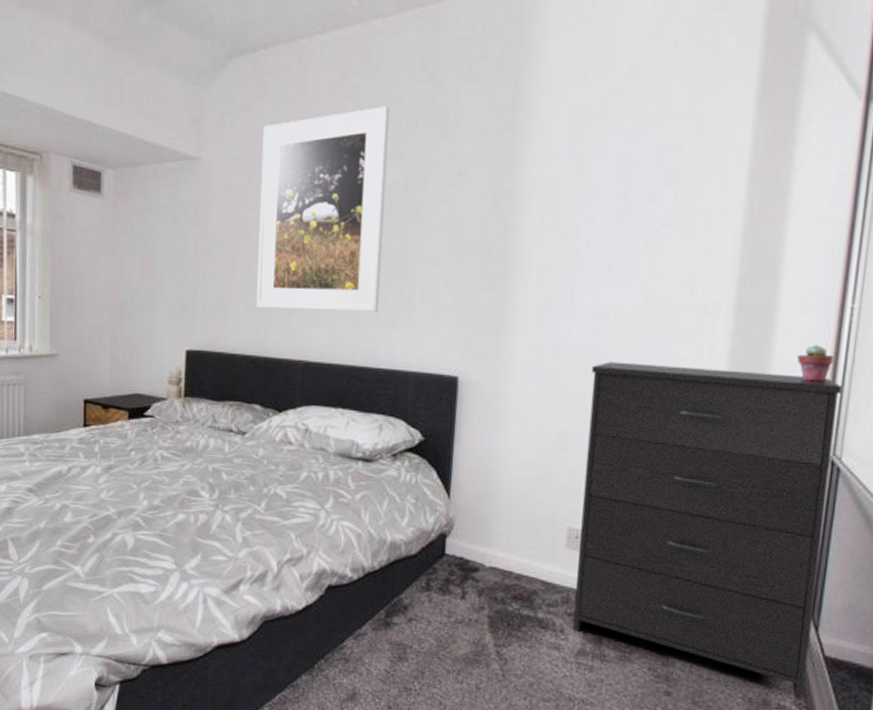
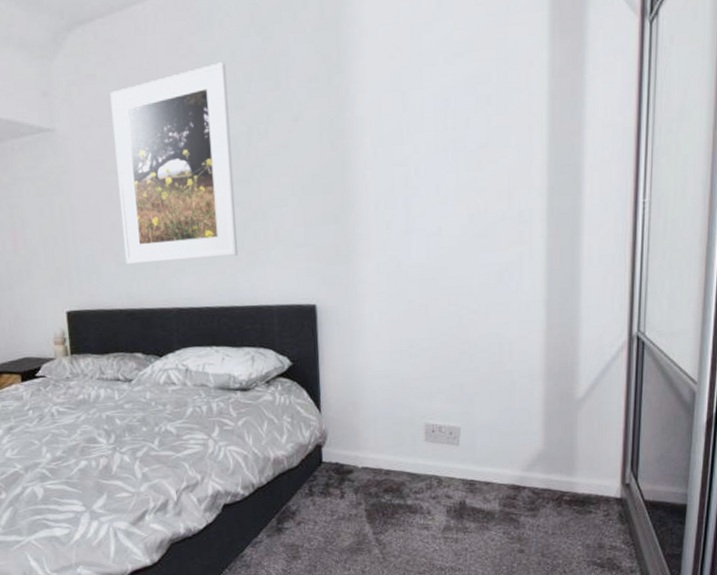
dresser: present [572,361,843,701] -> none [431,266,642,540]
potted succulent: present [797,345,834,383] -> none [603,238,632,271]

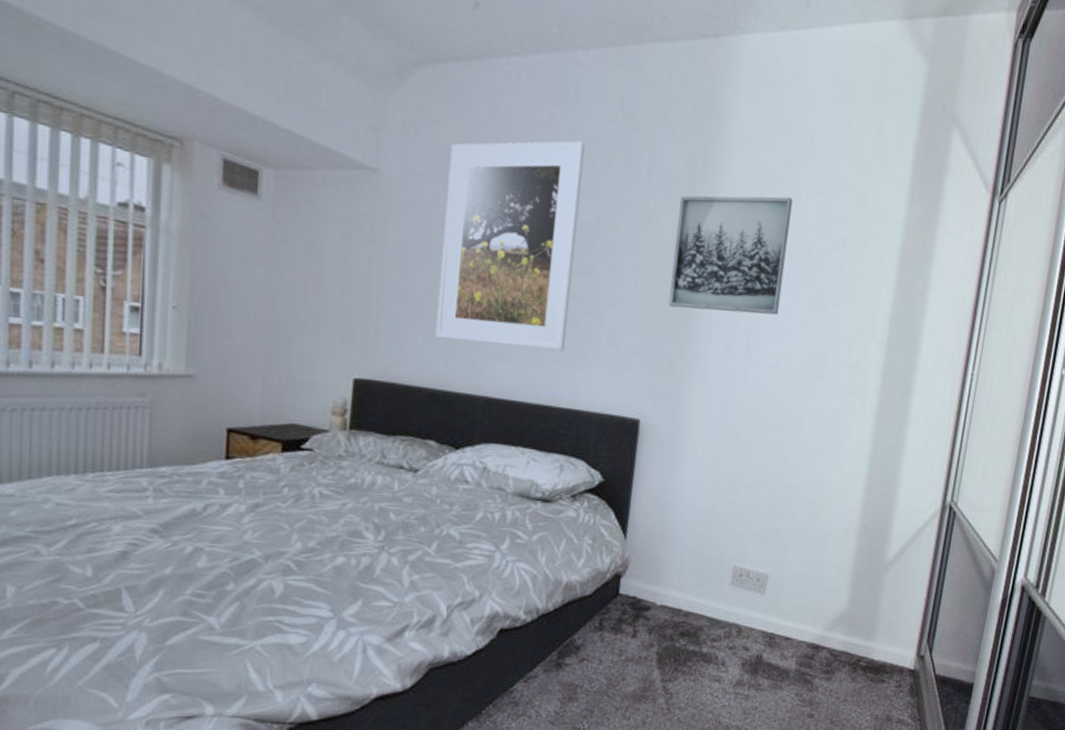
wall art: none [321,68,433,196] -> present [668,195,793,315]

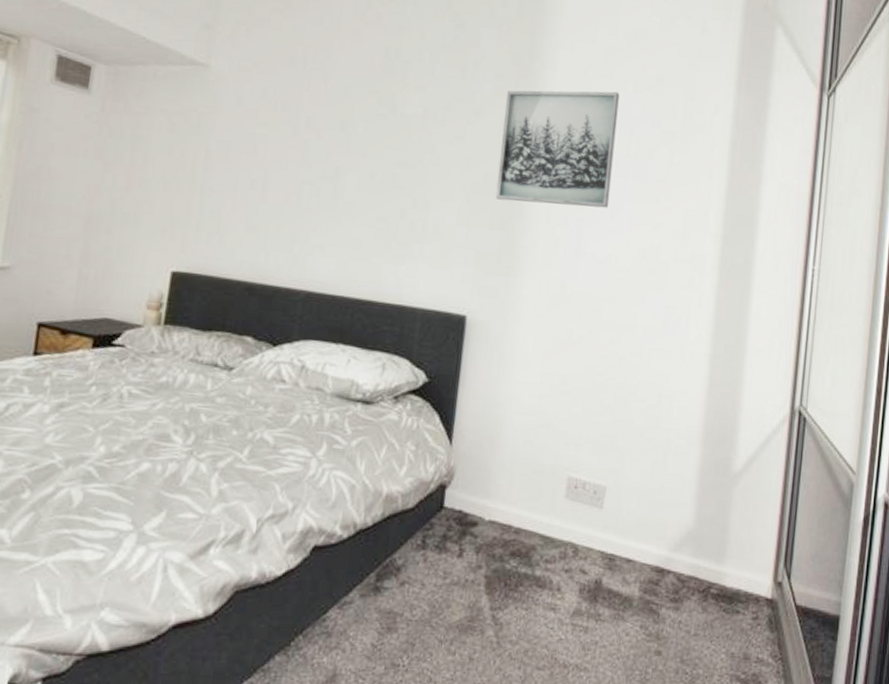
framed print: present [436,141,585,351] -> none [258,38,413,244]

